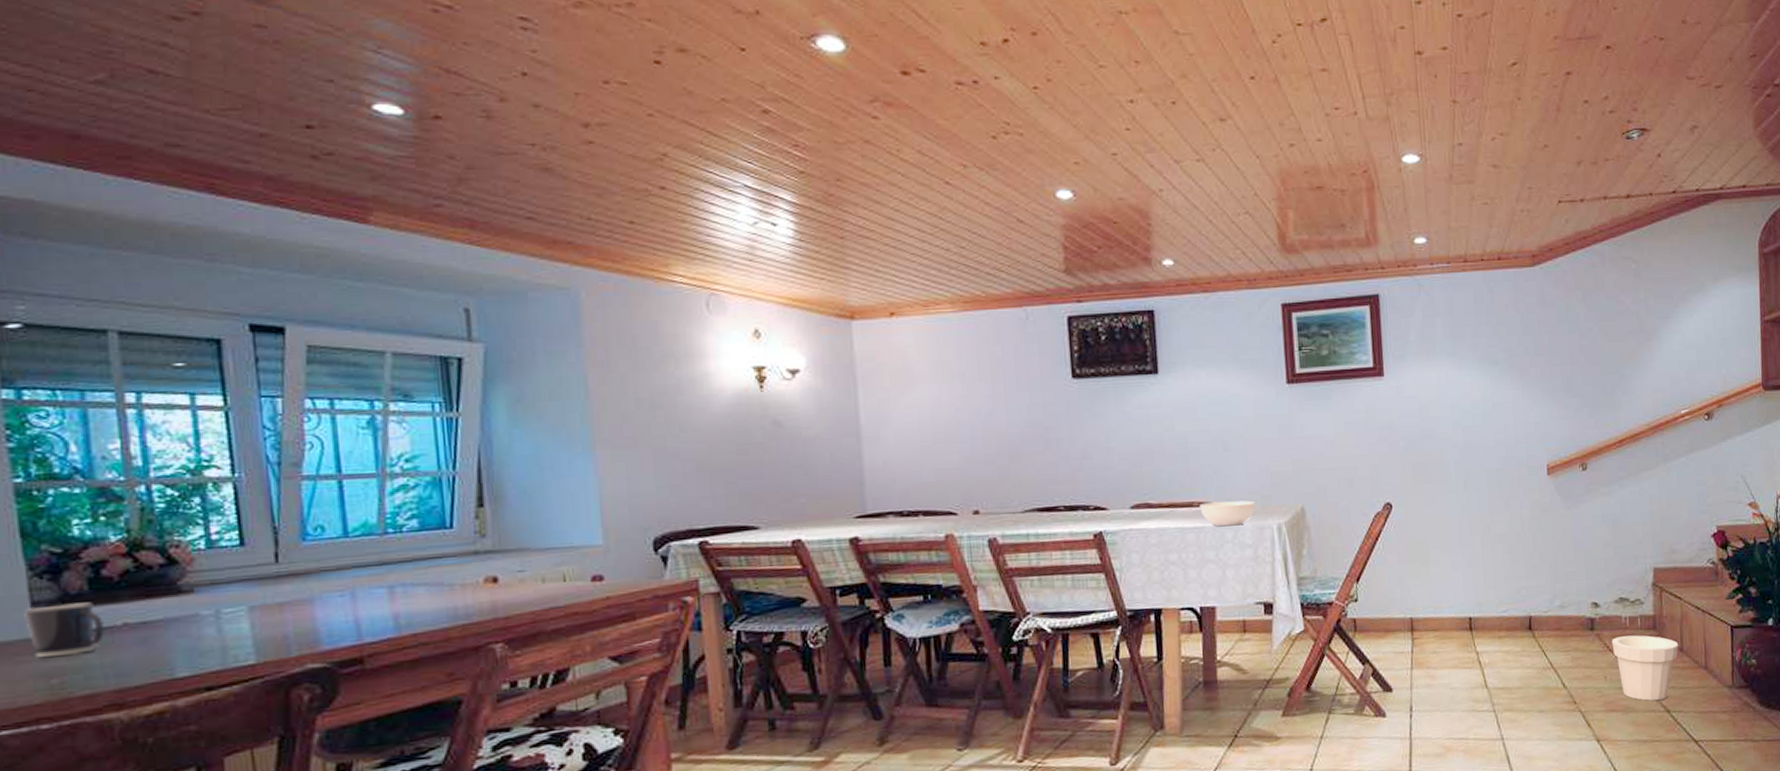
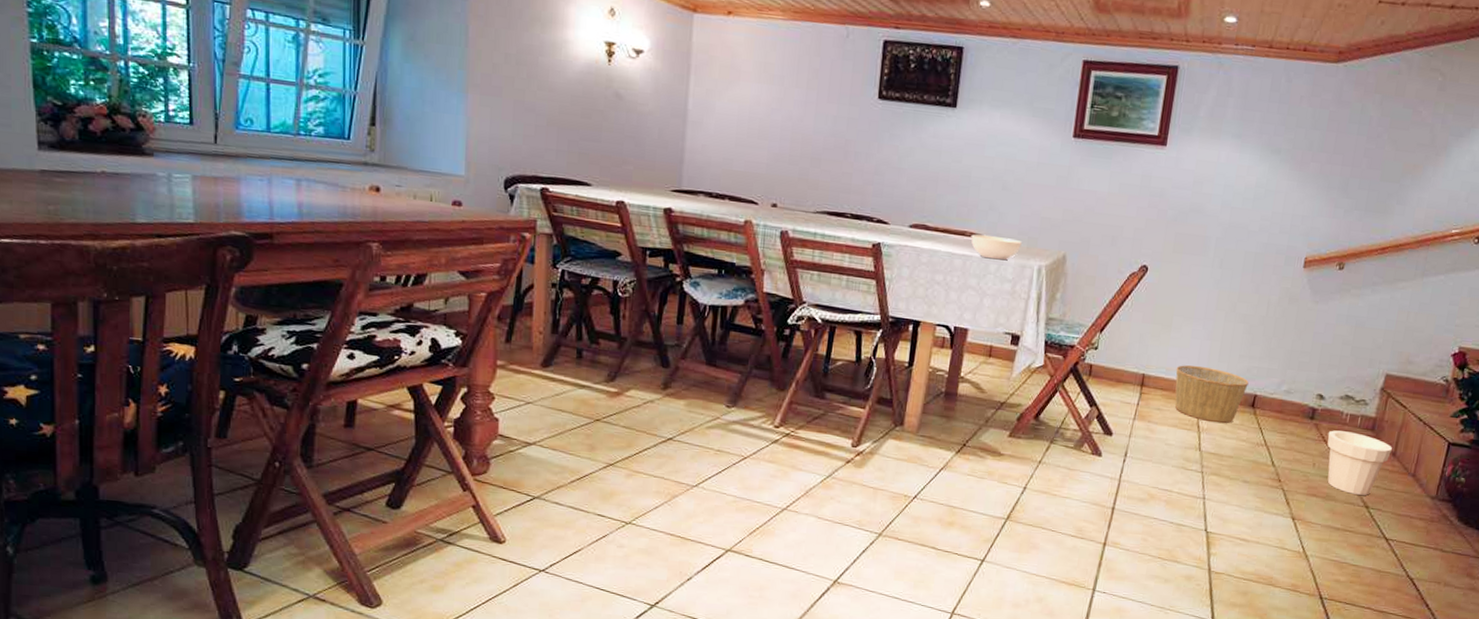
mug: present [24,602,104,659] -> none [33,146,88,190]
basket: none [1443,597,1521,655] -> present [1175,365,1249,423]

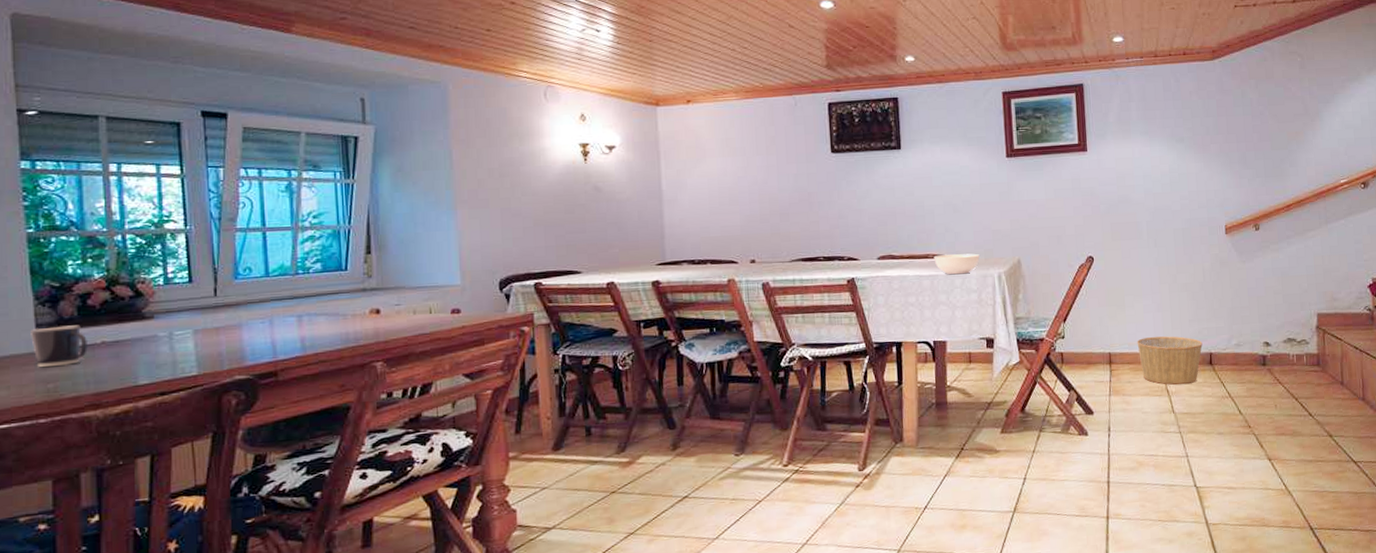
mug: none [33,146,88,190] -> present [31,325,87,368]
flowerpot: present [1327,430,1392,496] -> none [1281,370,1339,427]

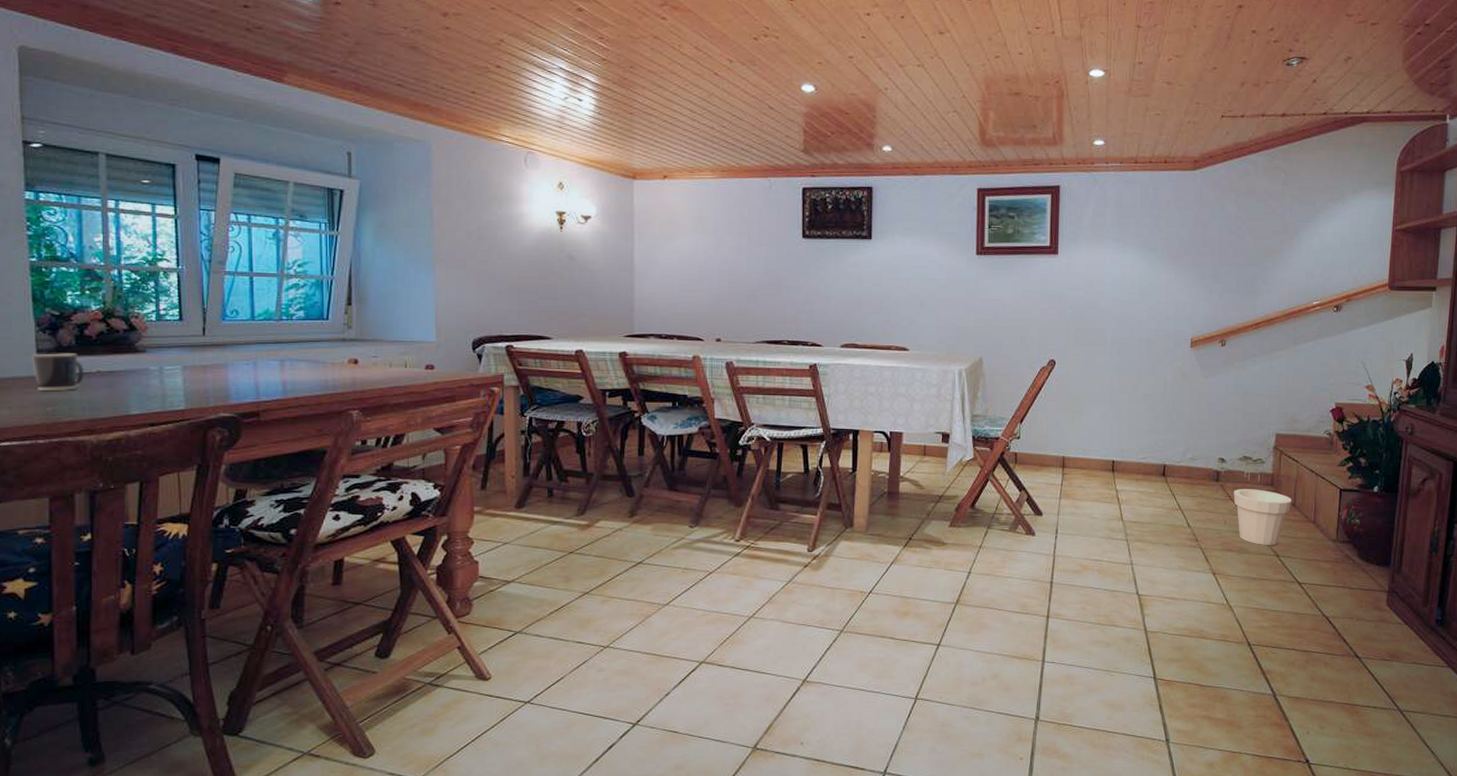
bowl: present [933,253,981,275] -> none [896,348,943,368]
basket: present [1137,336,1203,385] -> none [1091,444,1157,493]
flowerpot: none [1281,370,1339,427] -> present [1233,489,1291,546]

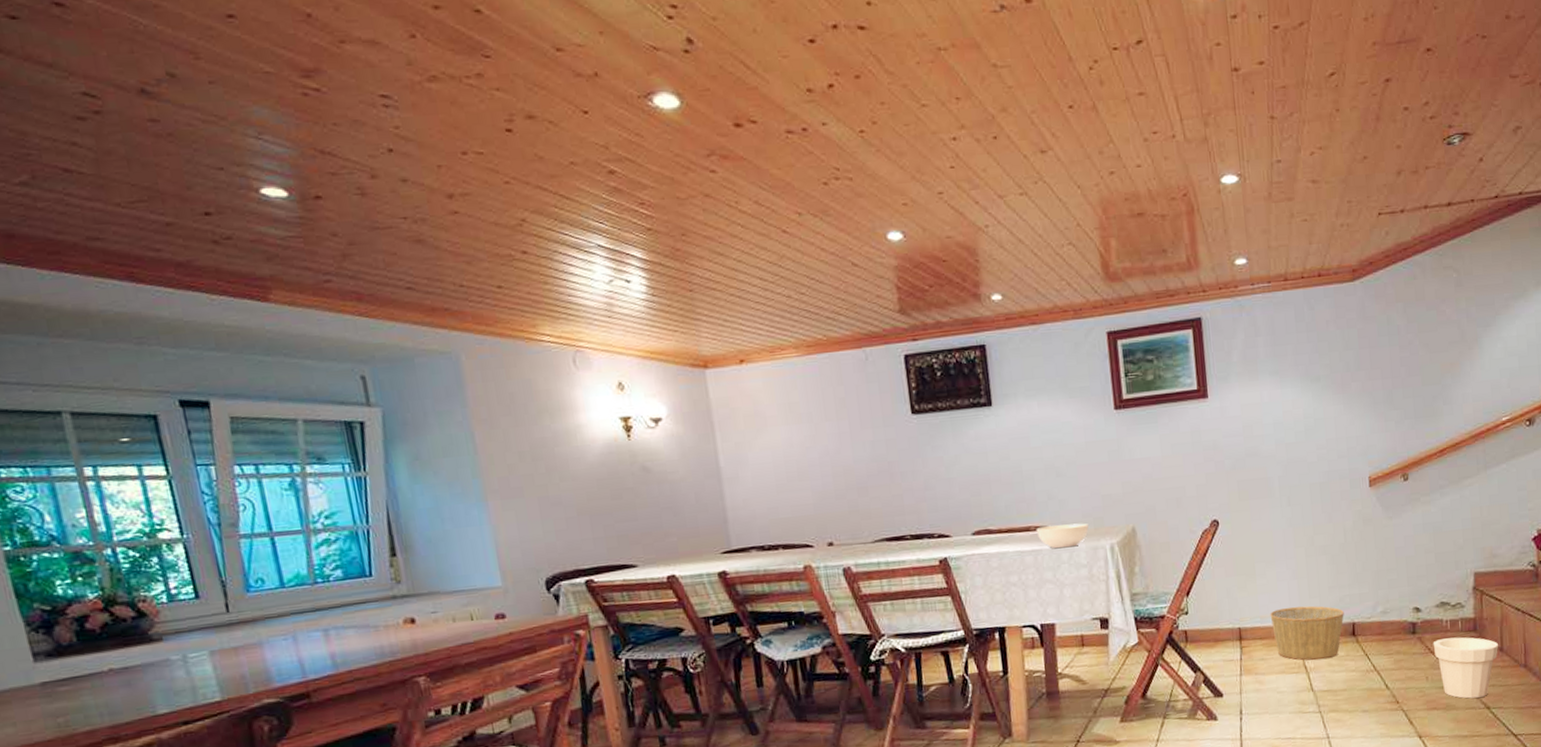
mug: present [32,353,84,392] -> none [28,651,95,701]
bowl: none [896,348,943,368] -> present [1036,523,1090,549]
basket: none [1091,444,1157,493] -> present [1270,605,1344,660]

